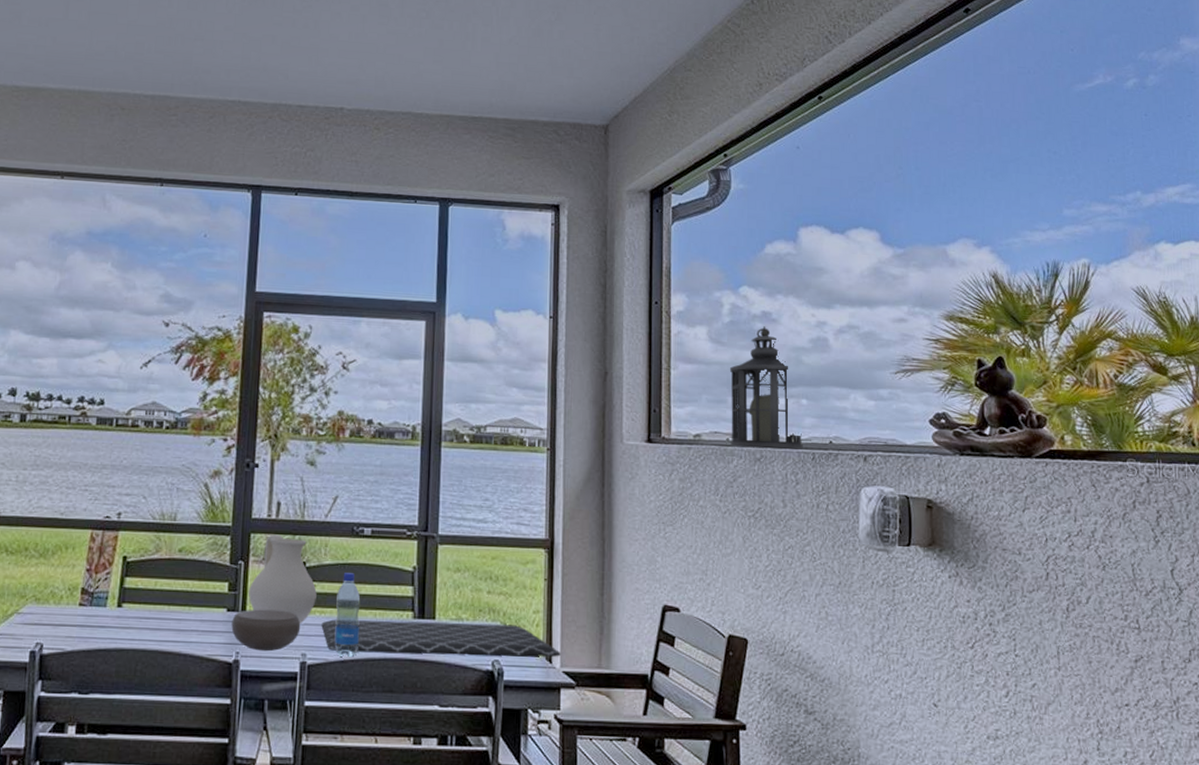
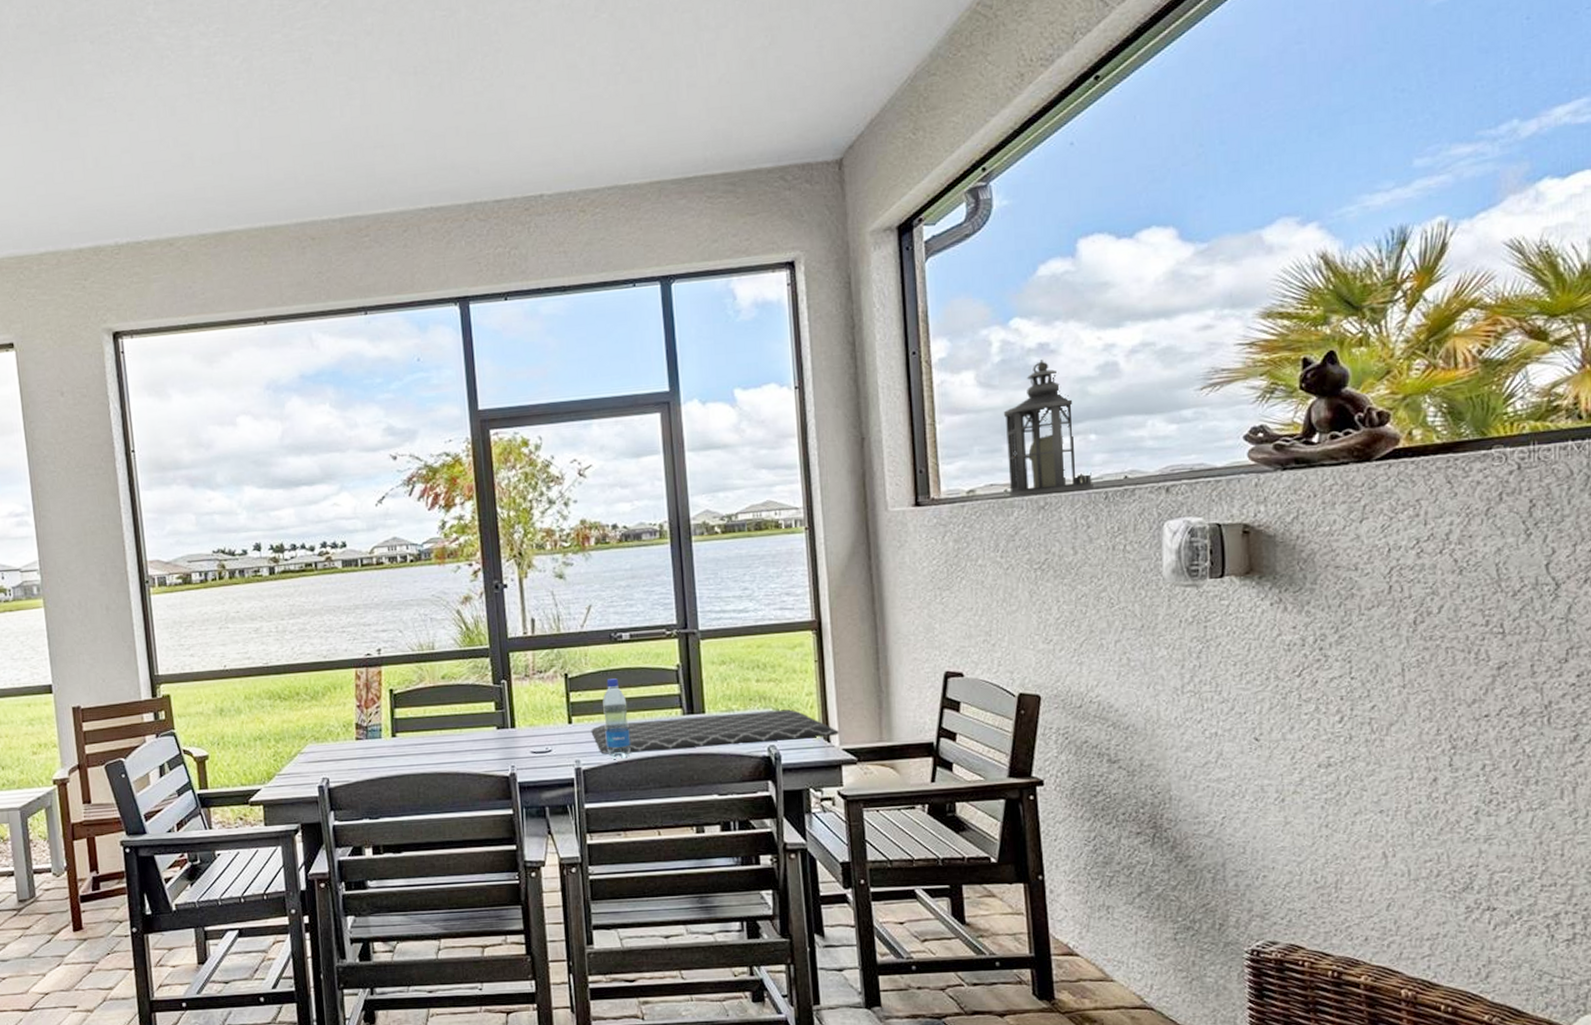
bowl: present [231,609,301,652] -> none [503,722,571,763]
pitcher: present [248,534,317,624] -> none [514,650,583,733]

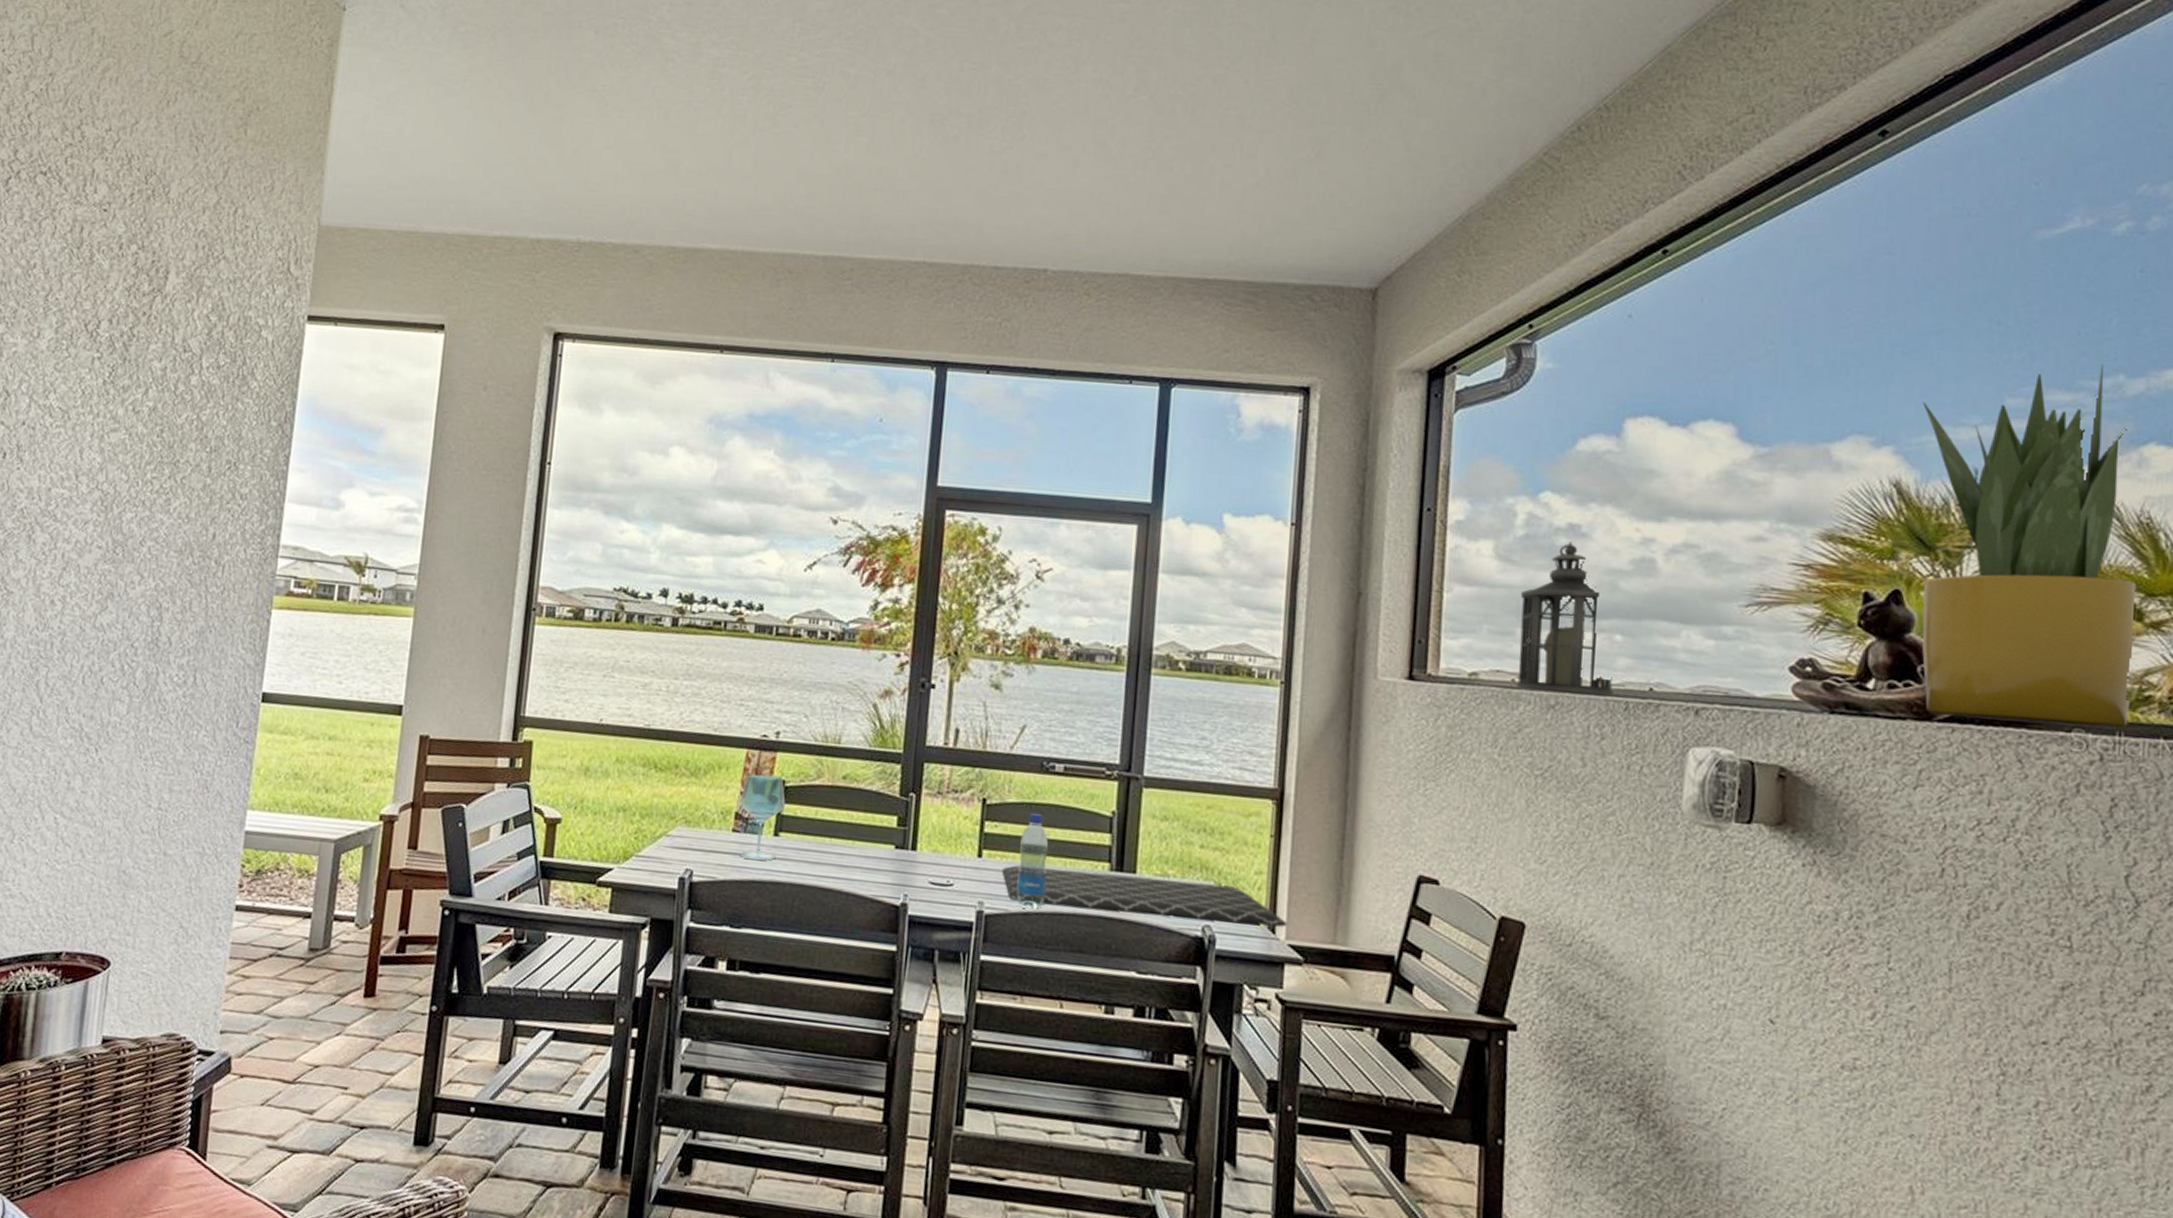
wine glass: none [357,686,397,761] -> present [740,774,786,861]
planter: none [1341,113,1542,456] -> present [1922,365,2137,728]

